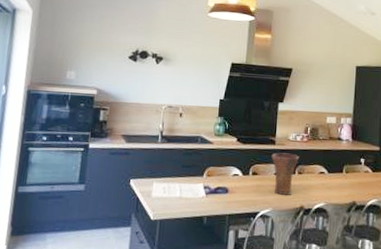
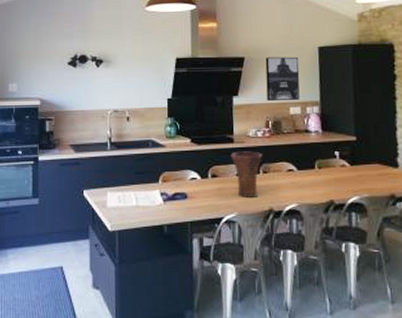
wall art: none [308,70,339,111] -> present [265,56,300,102]

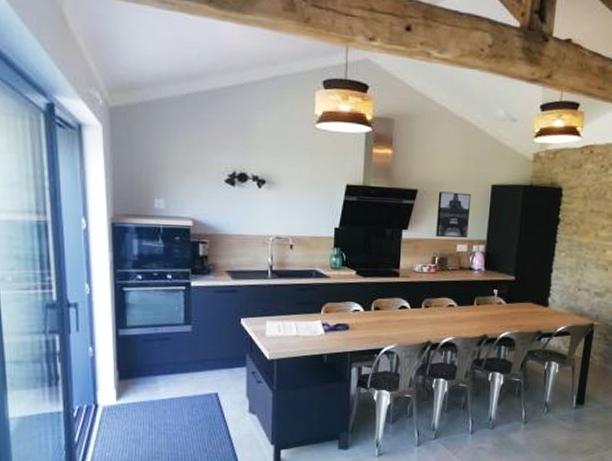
vase: present [230,151,263,197] -> none [395,285,427,330]

